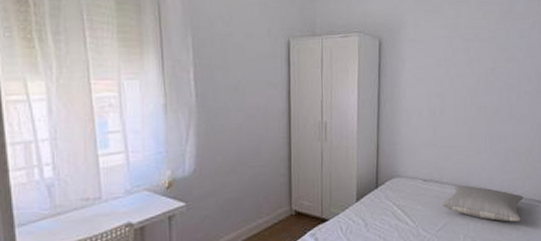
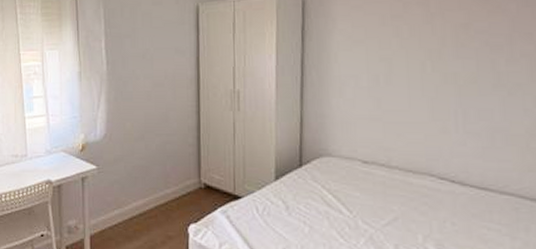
pillow: present [442,185,524,222] -> none [390,172,522,227]

